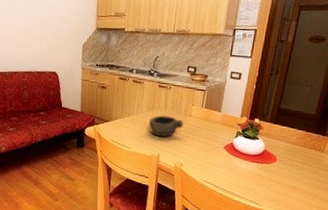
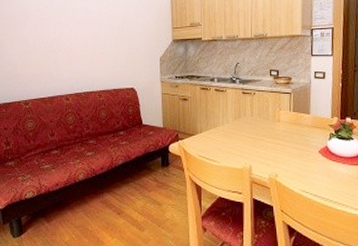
bowl: present [149,115,184,137] -> none [237,123,273,147]

